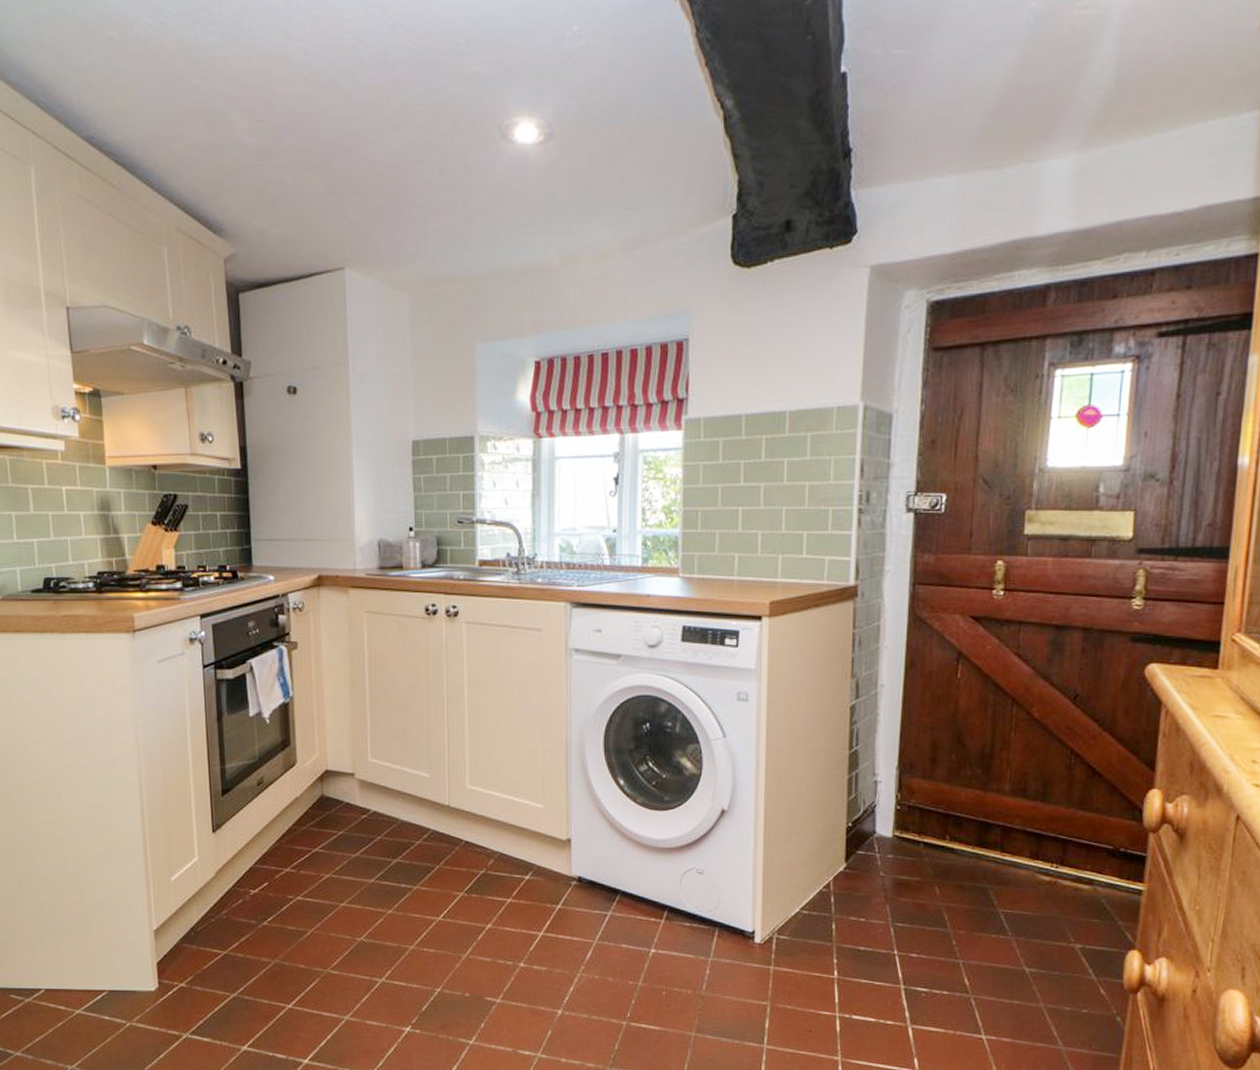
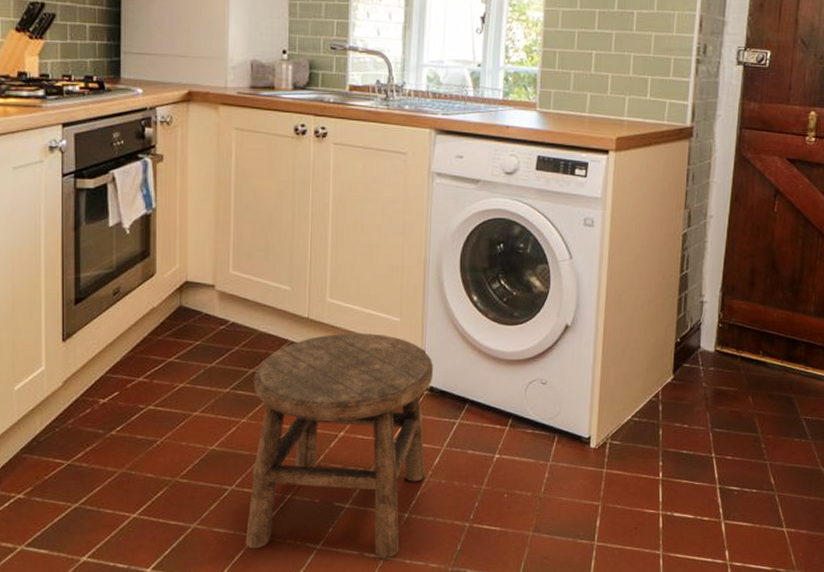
stool: none [398,821,580,1056] -> present [245,333,433,558]

